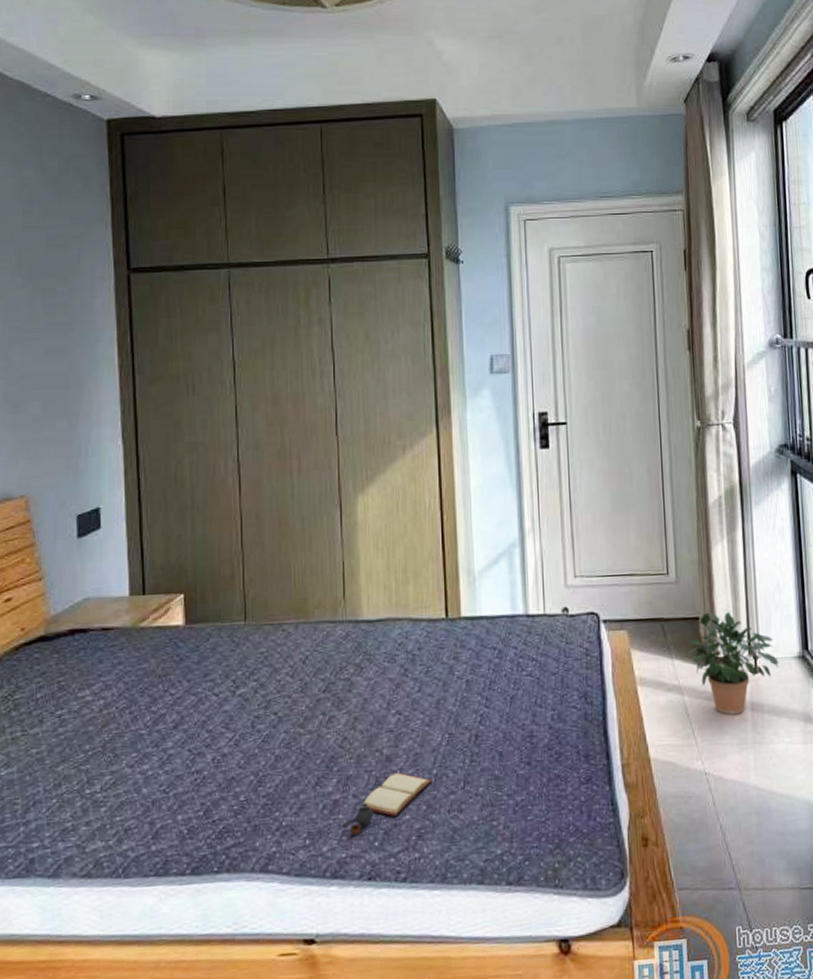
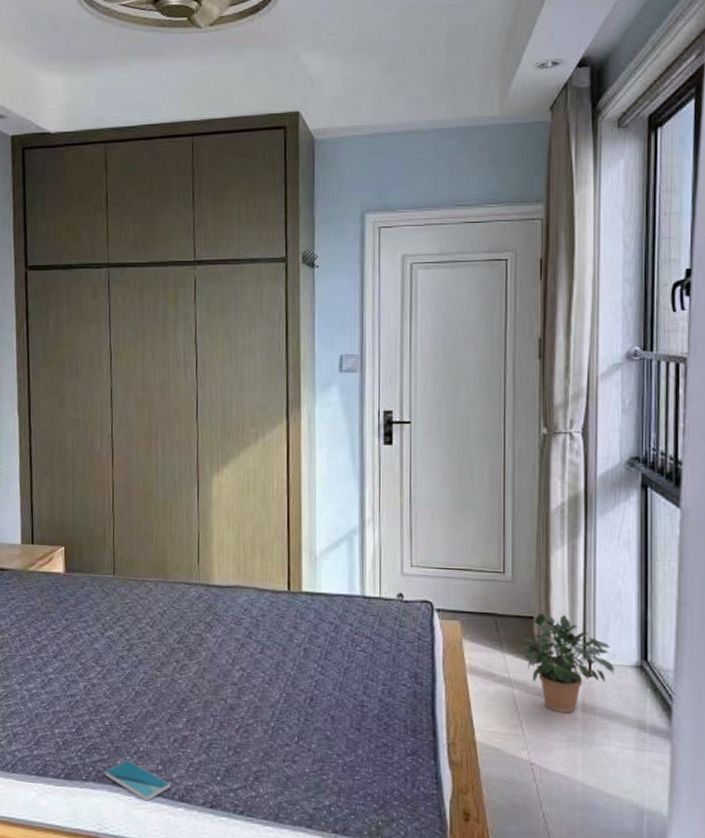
smartphone: none [241,839,322,884] -> present [105,760,171,801]
book: present [342,772,433,835] -> none [189,720,270,768]

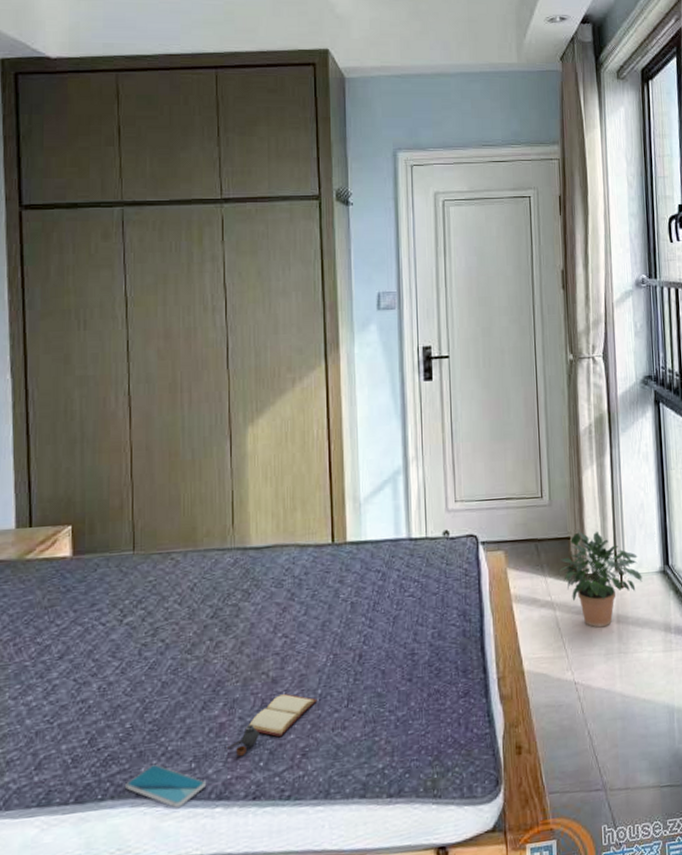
book: none [189,720,270,768] -> present [227,693,318,756]

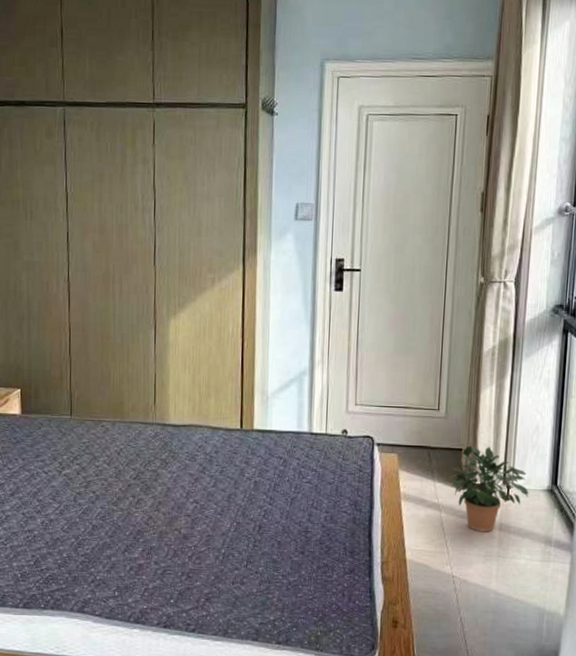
smartphone: present [125,764,207,808] -> none [63,588,127,624]
book: present [227,693,318,756] -> none [145,548,221,592]

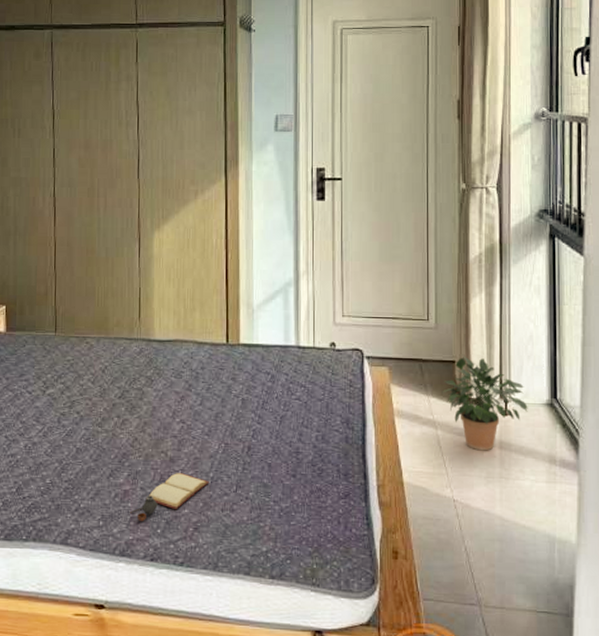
book: none [145,548,221,592] -> present [130,472,209,521]

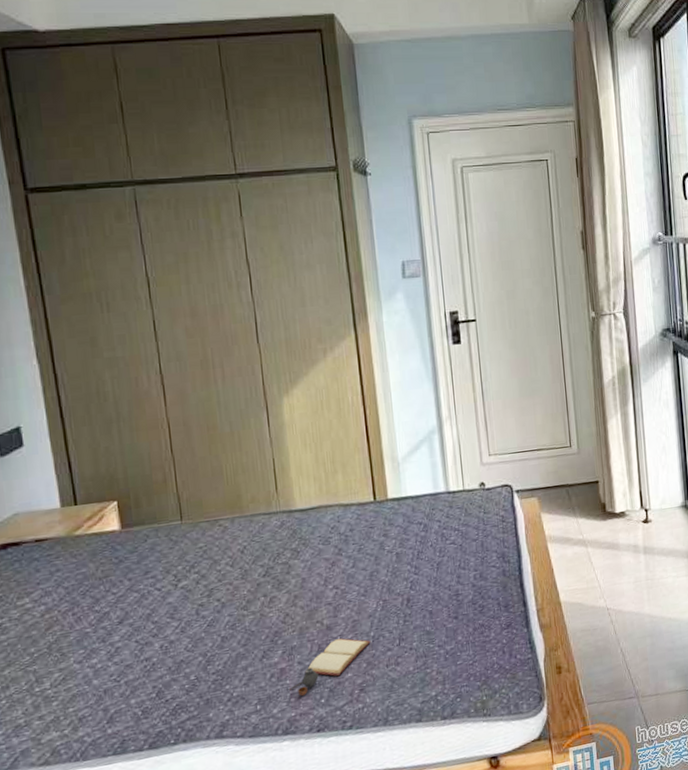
potted plant: present [441,354,528,451] -> none [588,474,666,560]

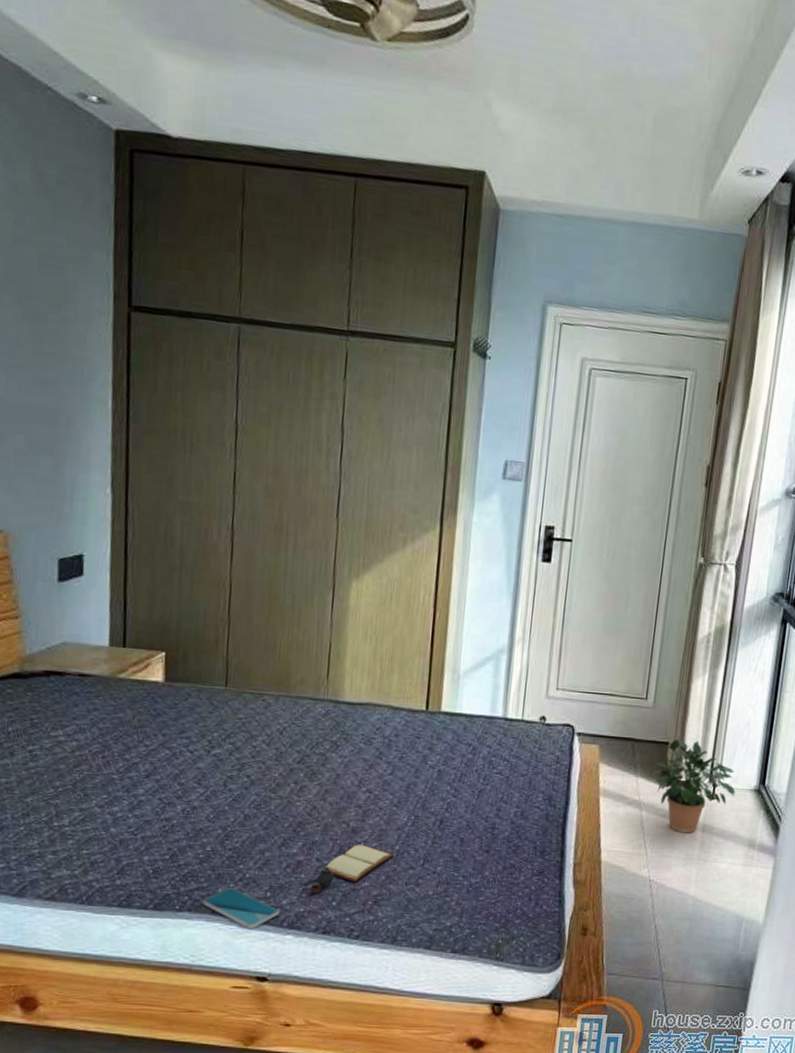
smartphone: none [196,709,273,745] -> present [202,888,280,929]
potted plant: none [588,474,666,560] -> present [651,736,736,834]

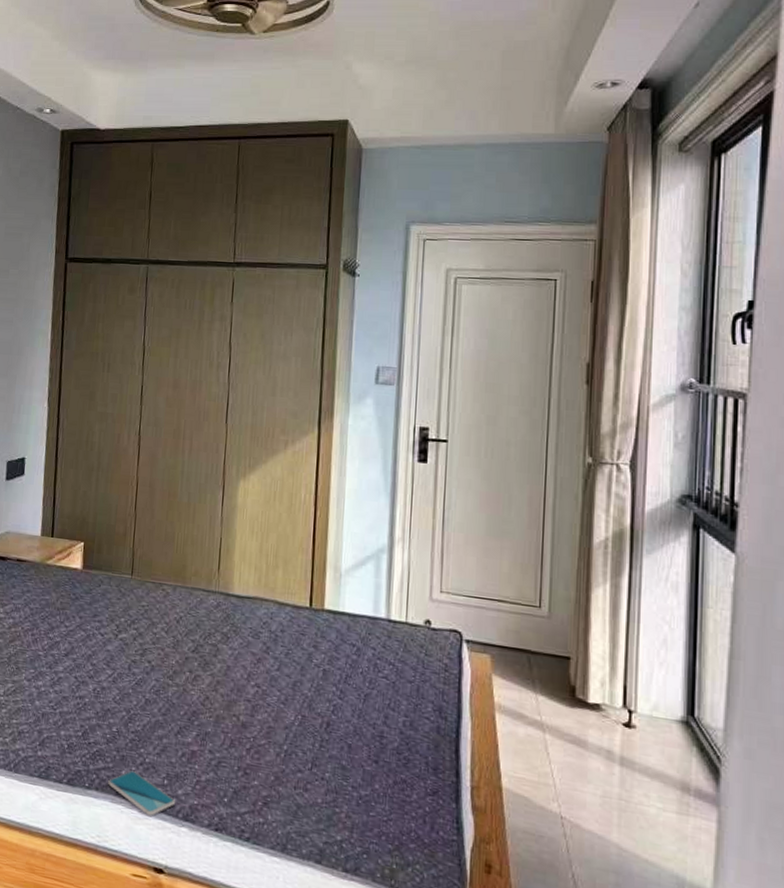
book: present [303,843,395,893] -> none [197,739,283,787]
potted plant: present [651,736,736,834] -> none [552,651,658,766]

